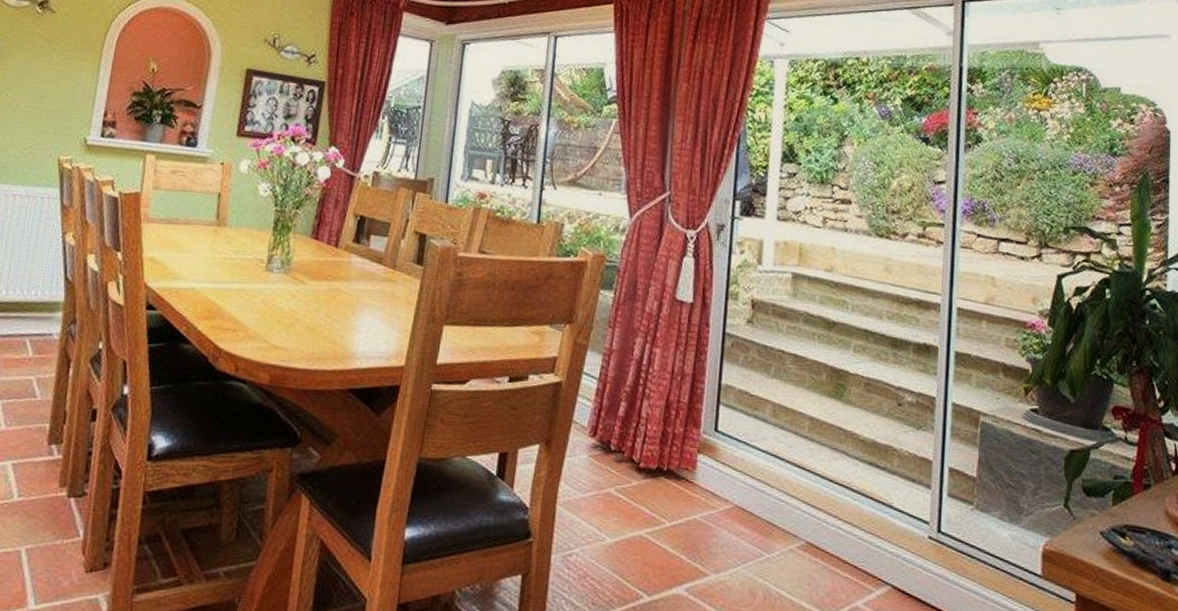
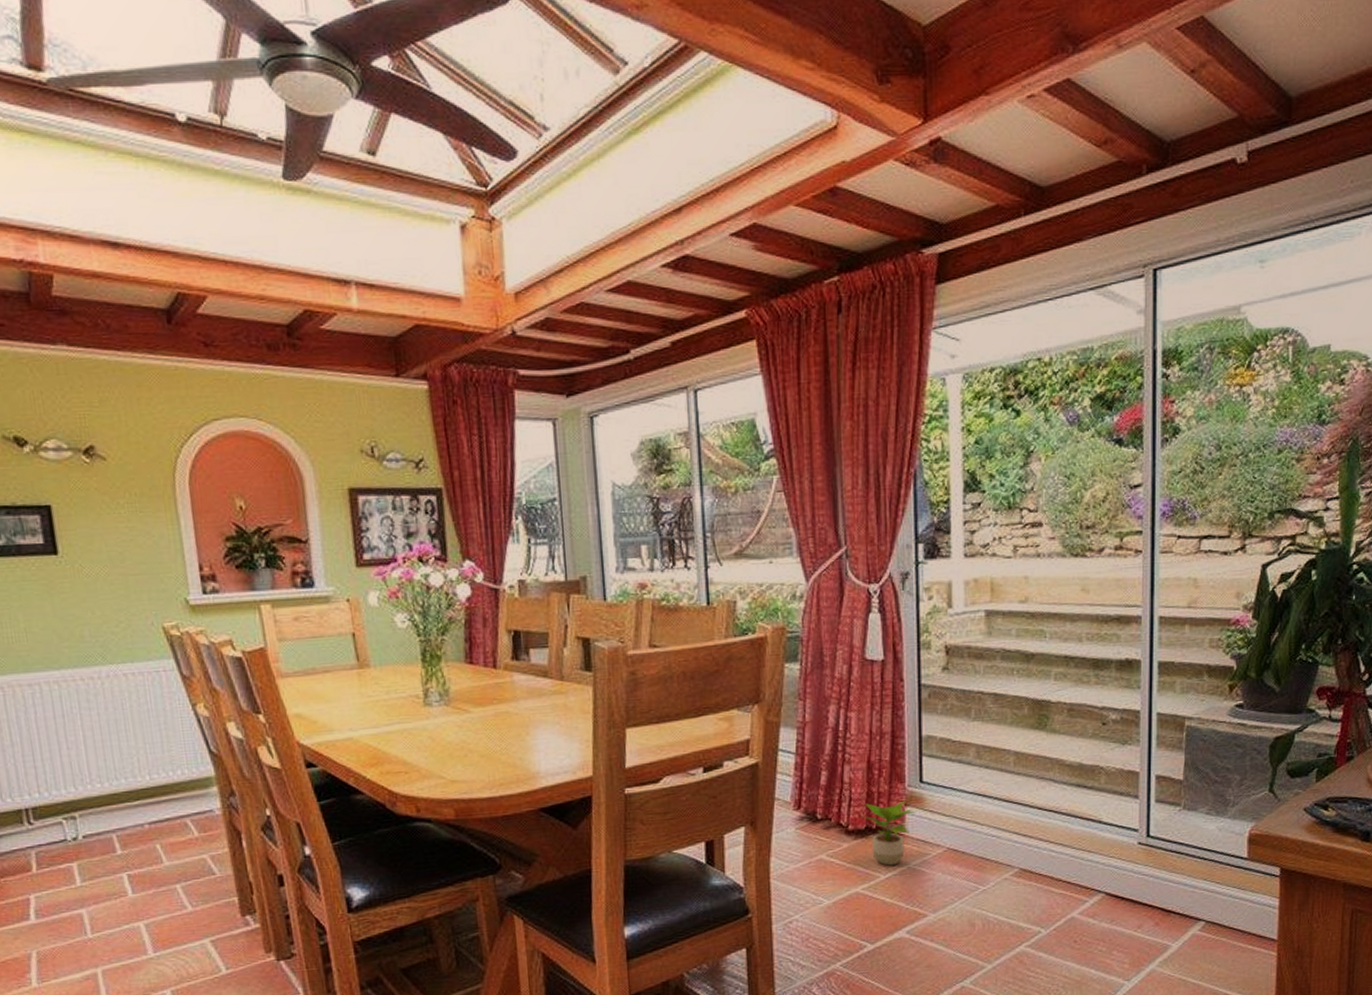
potted plant: none [655,443,709,514] -> present [863,800,917,866]

